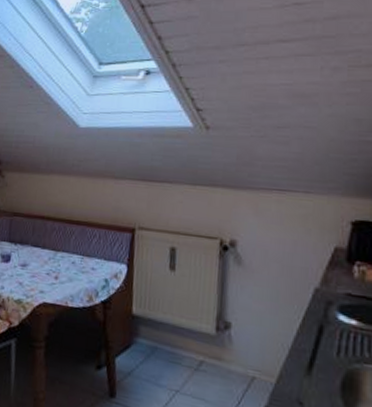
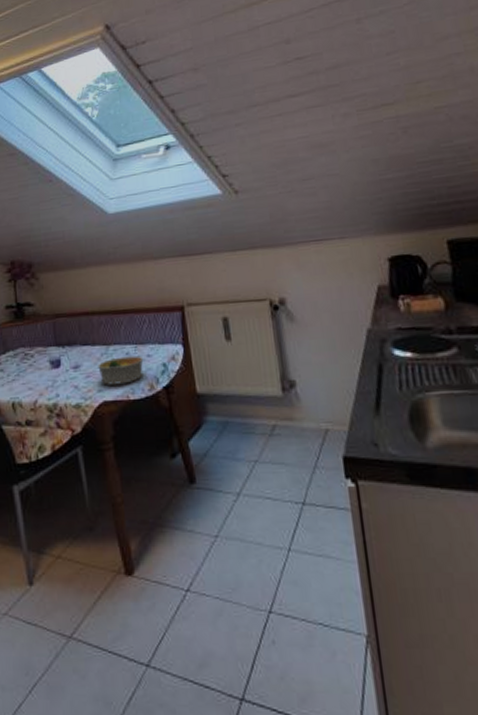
bowl: none [44,264,88,291] -> present [98,355,144,385]

